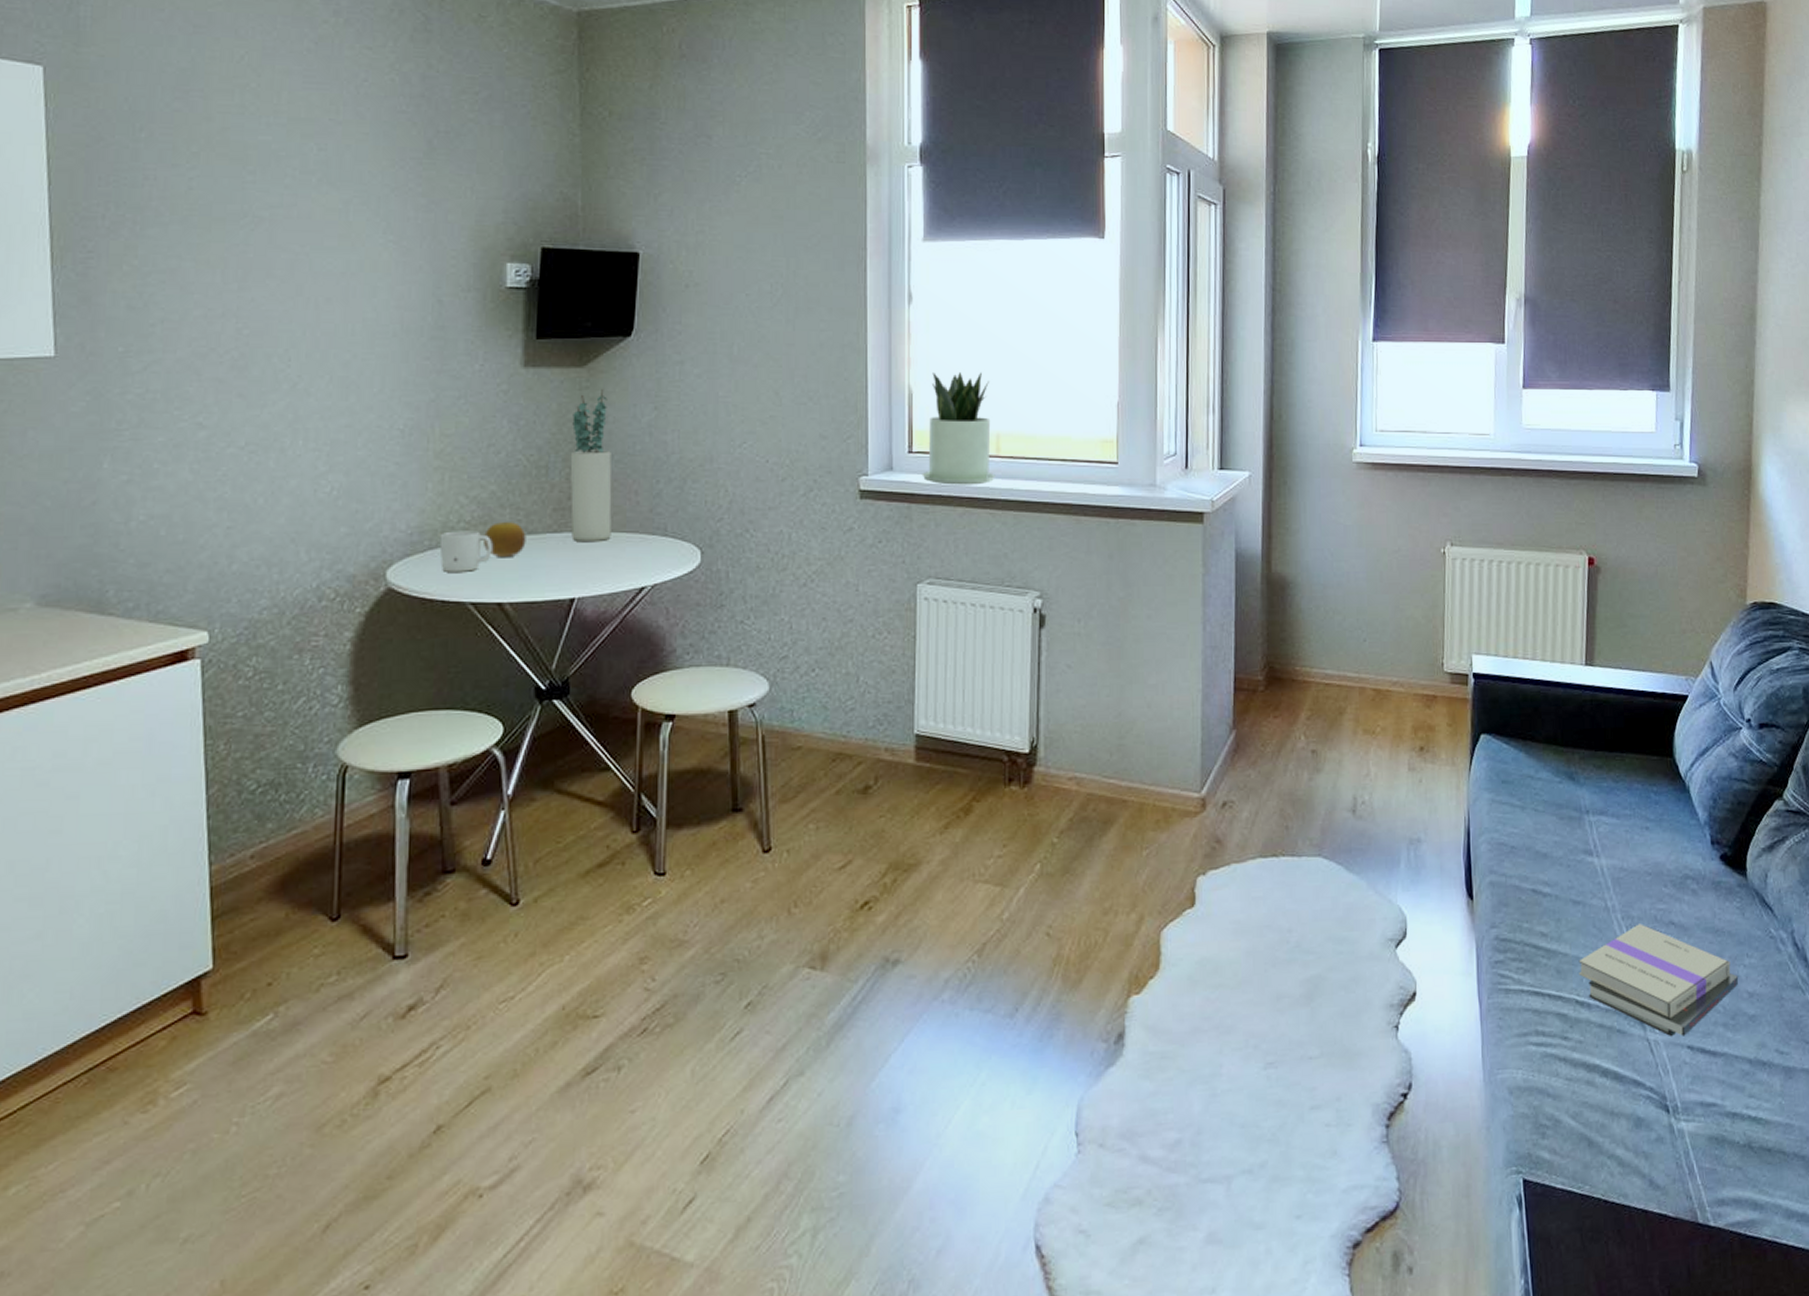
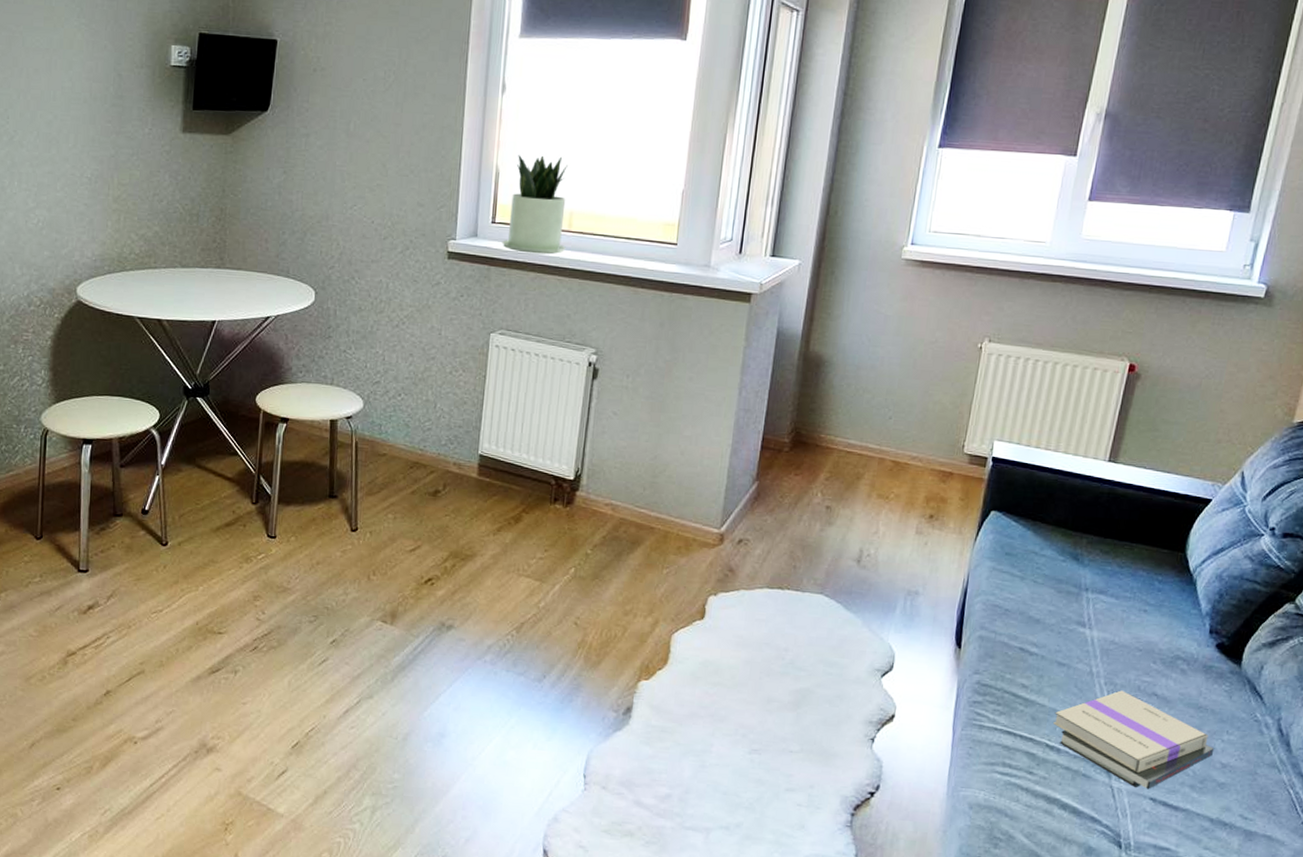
mug: present [439,531,492,572] -> none [116,260,155,293]
fruit: present [484,522,526,558] -> none [148,256,181,285]
vase: present [570,389,612,543] -> none [214,154,248,278]

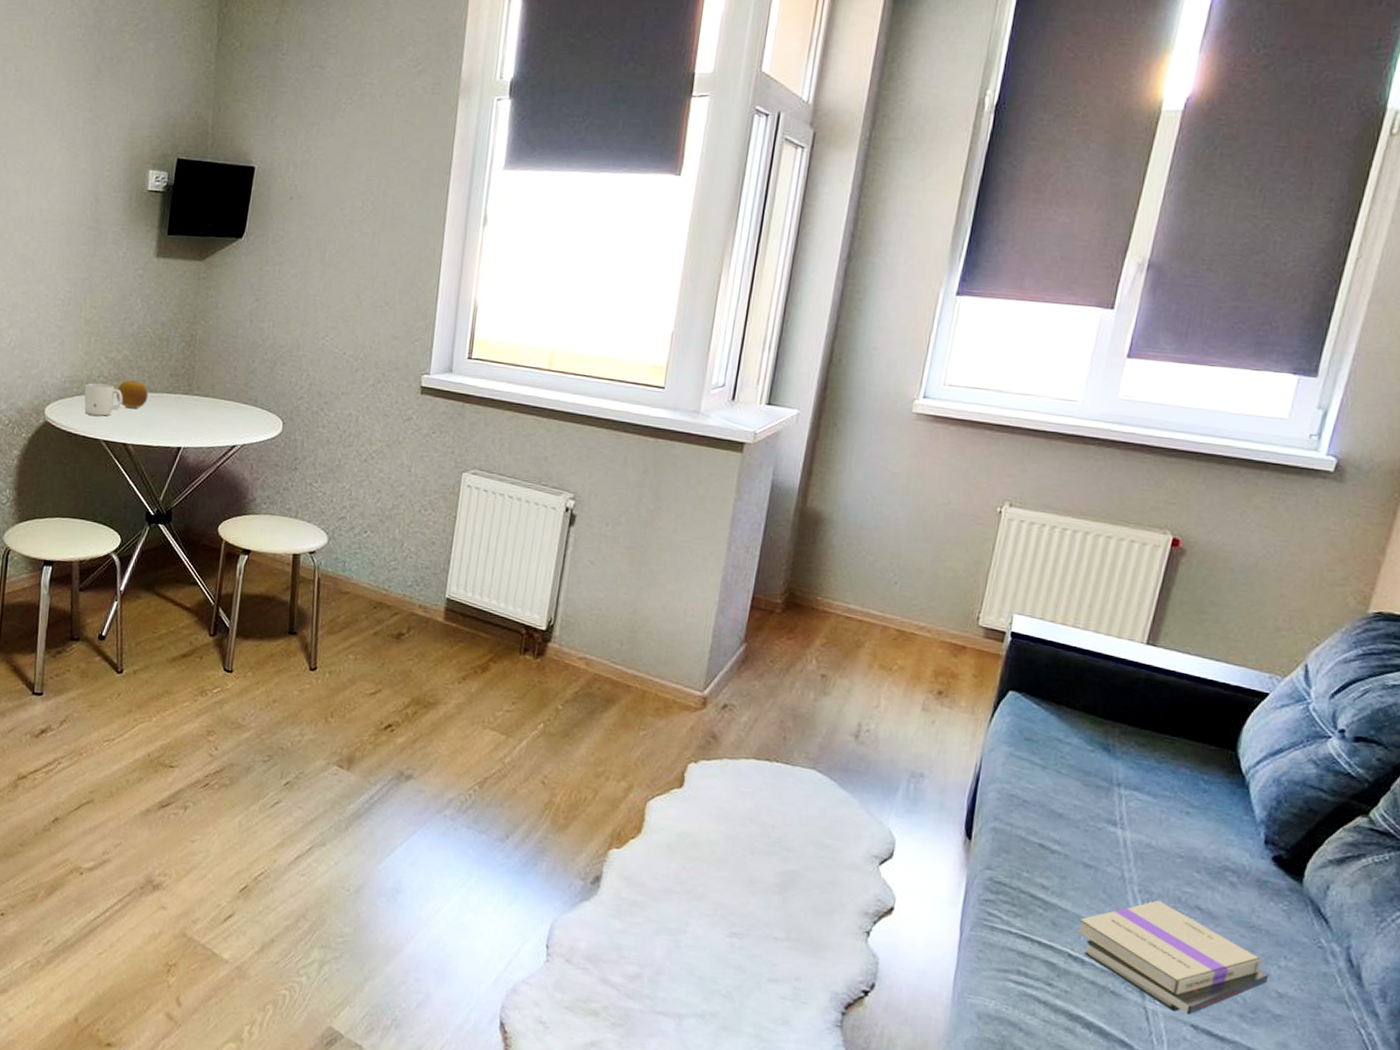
mug: none [116,260,155,293] -> present [84,383,123,416]
fruit: none [148,256,181,285] -> present [116,380,149,409]
planter: present [502,155,568,255] -> none [478,290,550,394]

